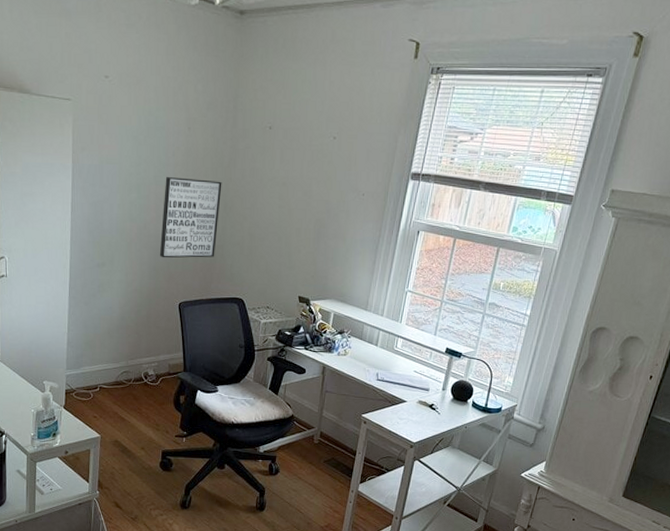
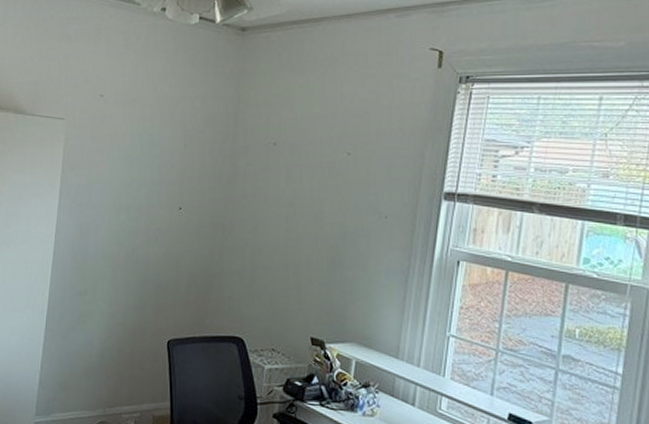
wall art: present [159,177,222,258] -> none [147,197,220,288]

